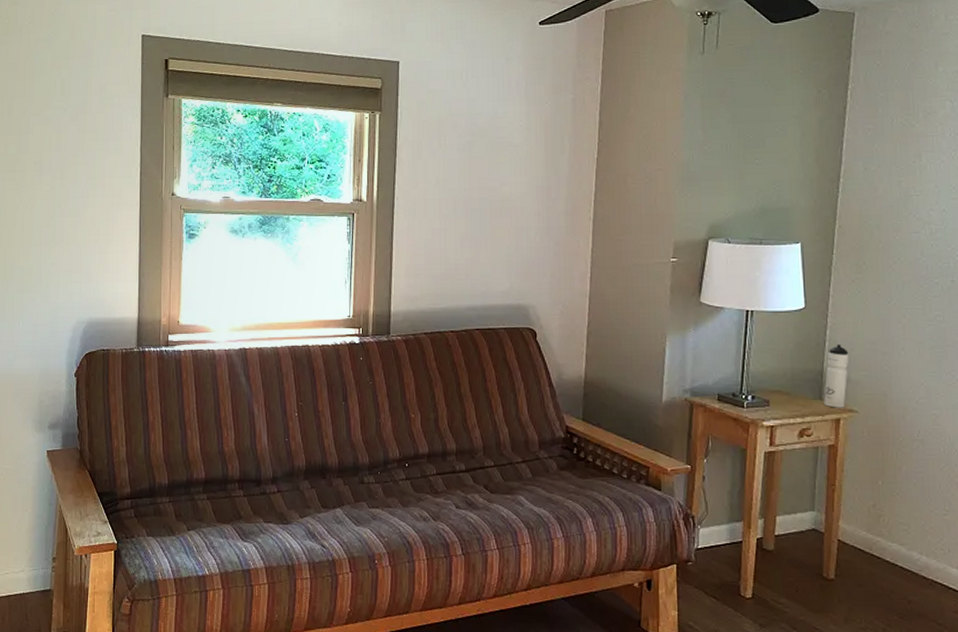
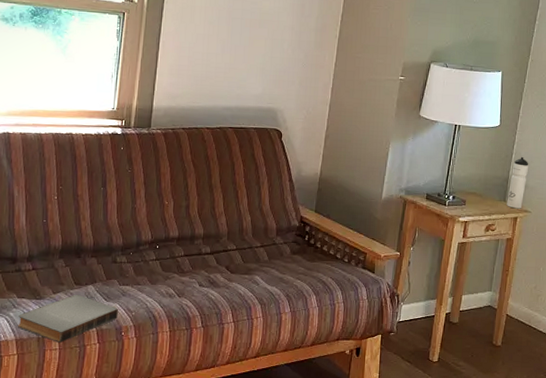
book: none [265,519,369,571] -> present [17,295,118,343]

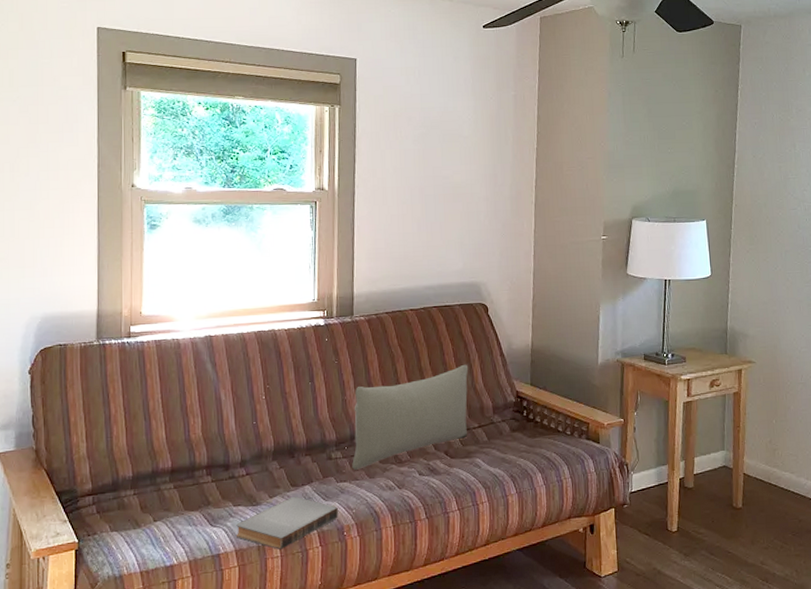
pillow: none [135,185,257,275] -> present [352,364,469,470]
water bottle: present [507,157,529,209] -> none [728,306,747,361]

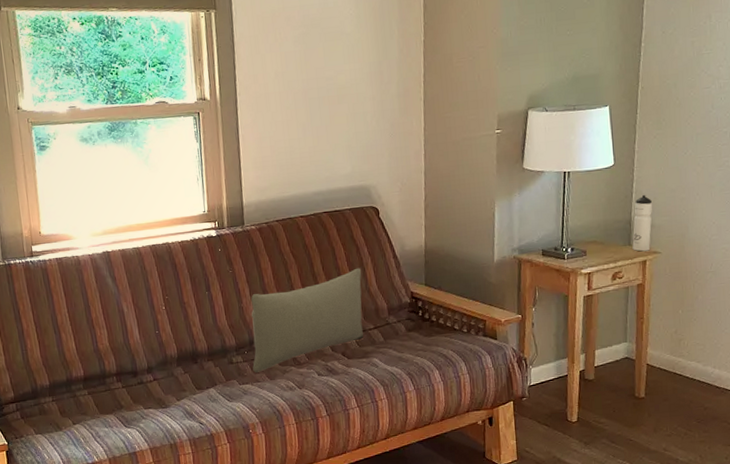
book: present [235,497,338,550] -> none [148,399,243,447]
water bottle: none [728,306,747,361] -> present [632,195,653,252]

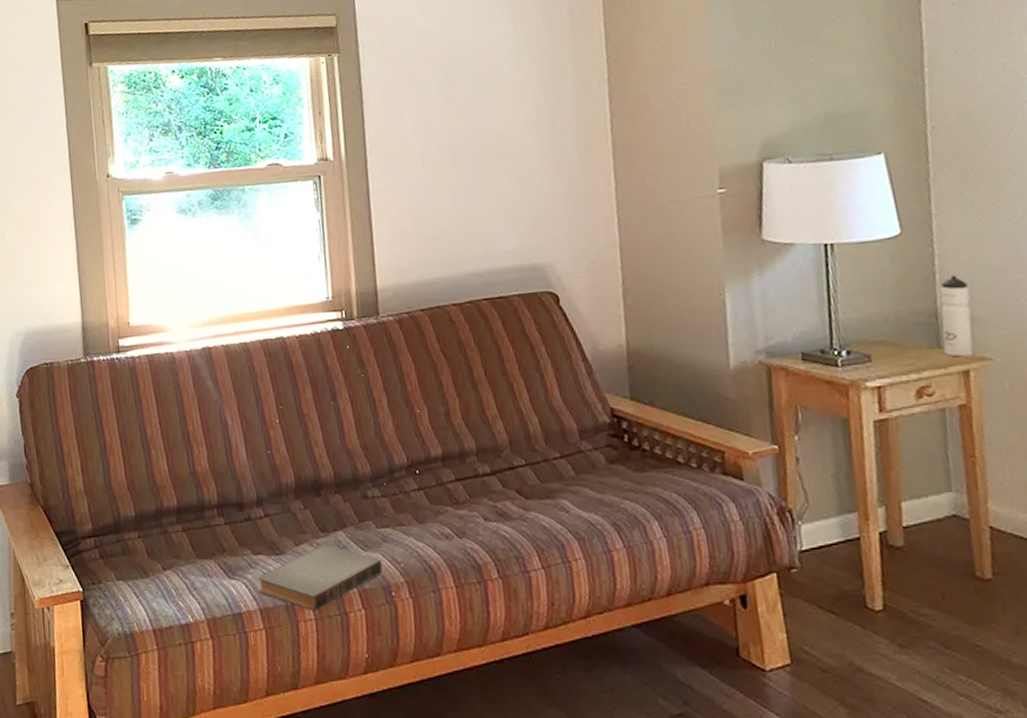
book: none [148,399,243,447] -> present [258,545,383,610]
pillow: present [251,268,363,373] -> none [390,373,546,512]

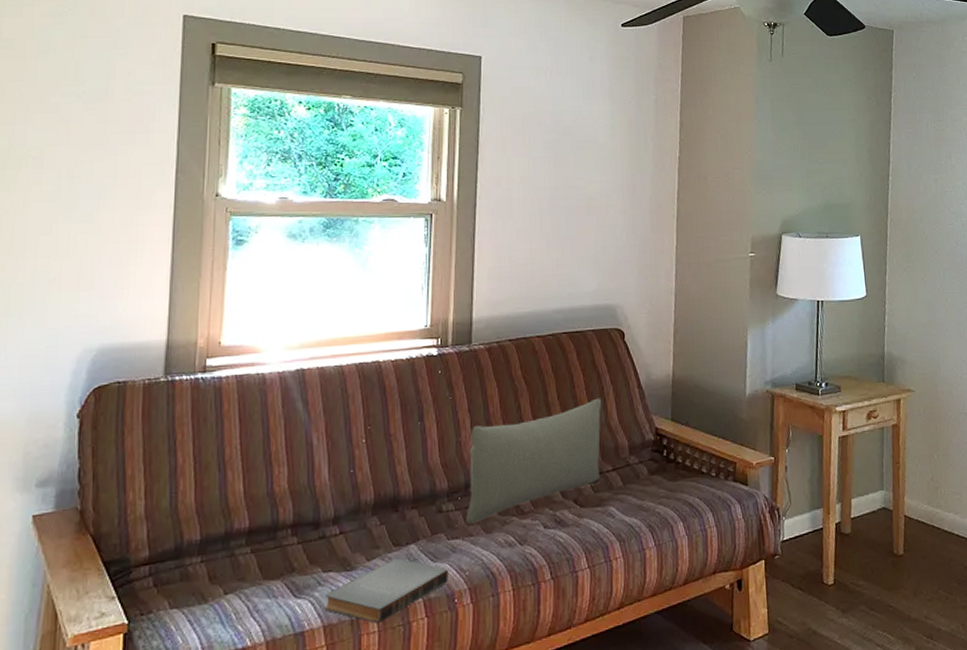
pillow: none [390,373,546,512] -> present [466,398,602,524]
water bottle: present [939,276,974,357] -> none [886,329,905,389]

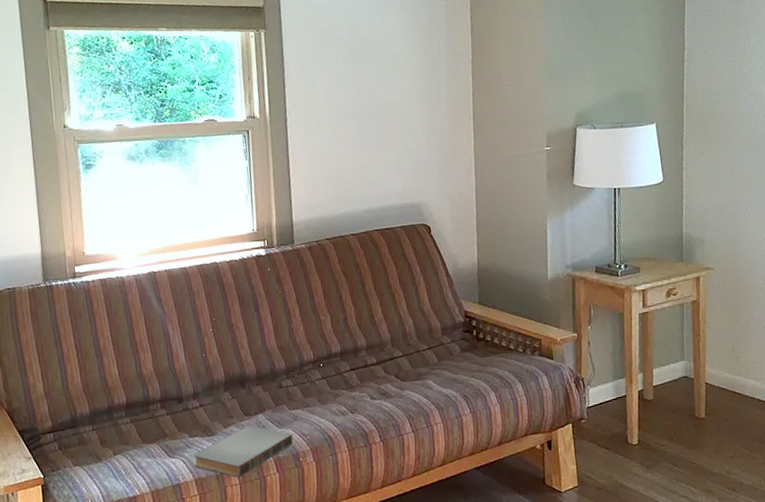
pillow: present [466,398,602,524] -> none [301,286,417,397]

